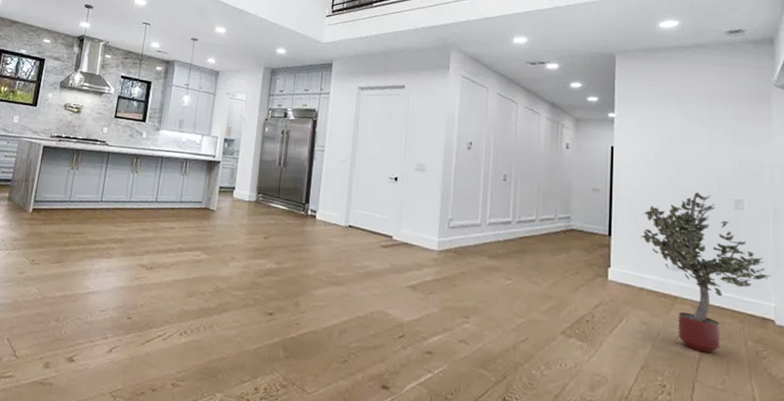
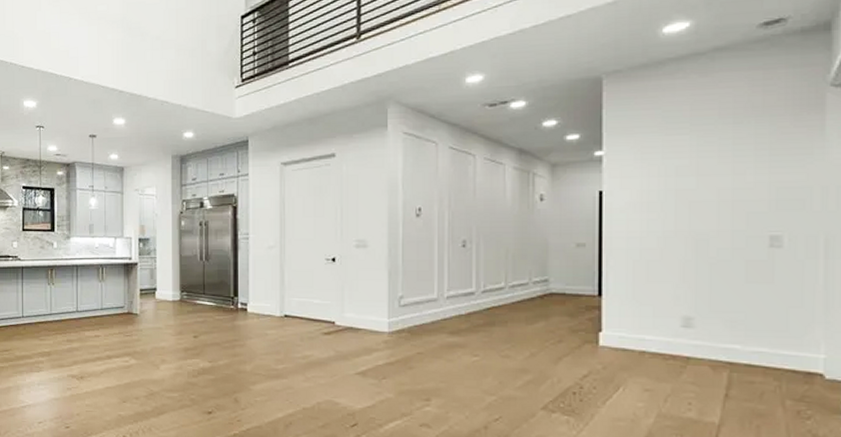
potted tree: present [641,192,772,354] -> none [641,233,821,418]

